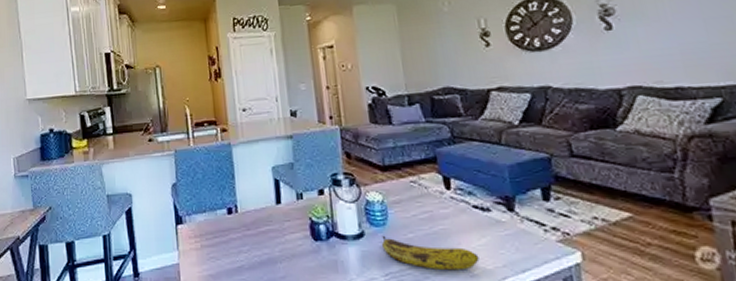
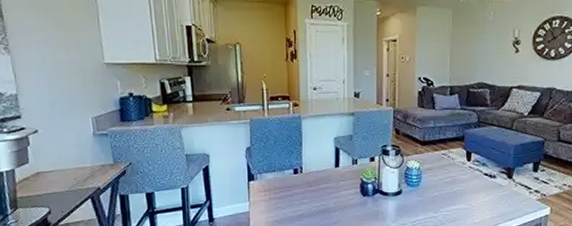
fruit: present [381,235,480,271] -> none [413,193,482,219]

